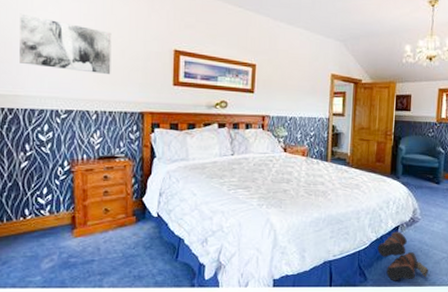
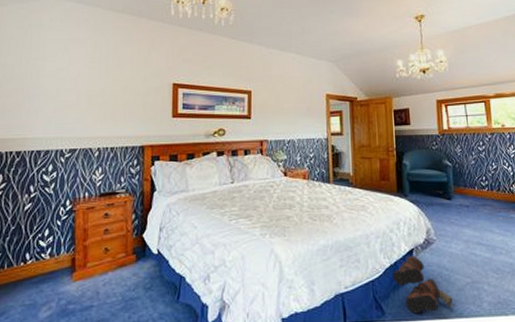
wall art: present [20,13,112,74] -> none [29,62,115,112]

